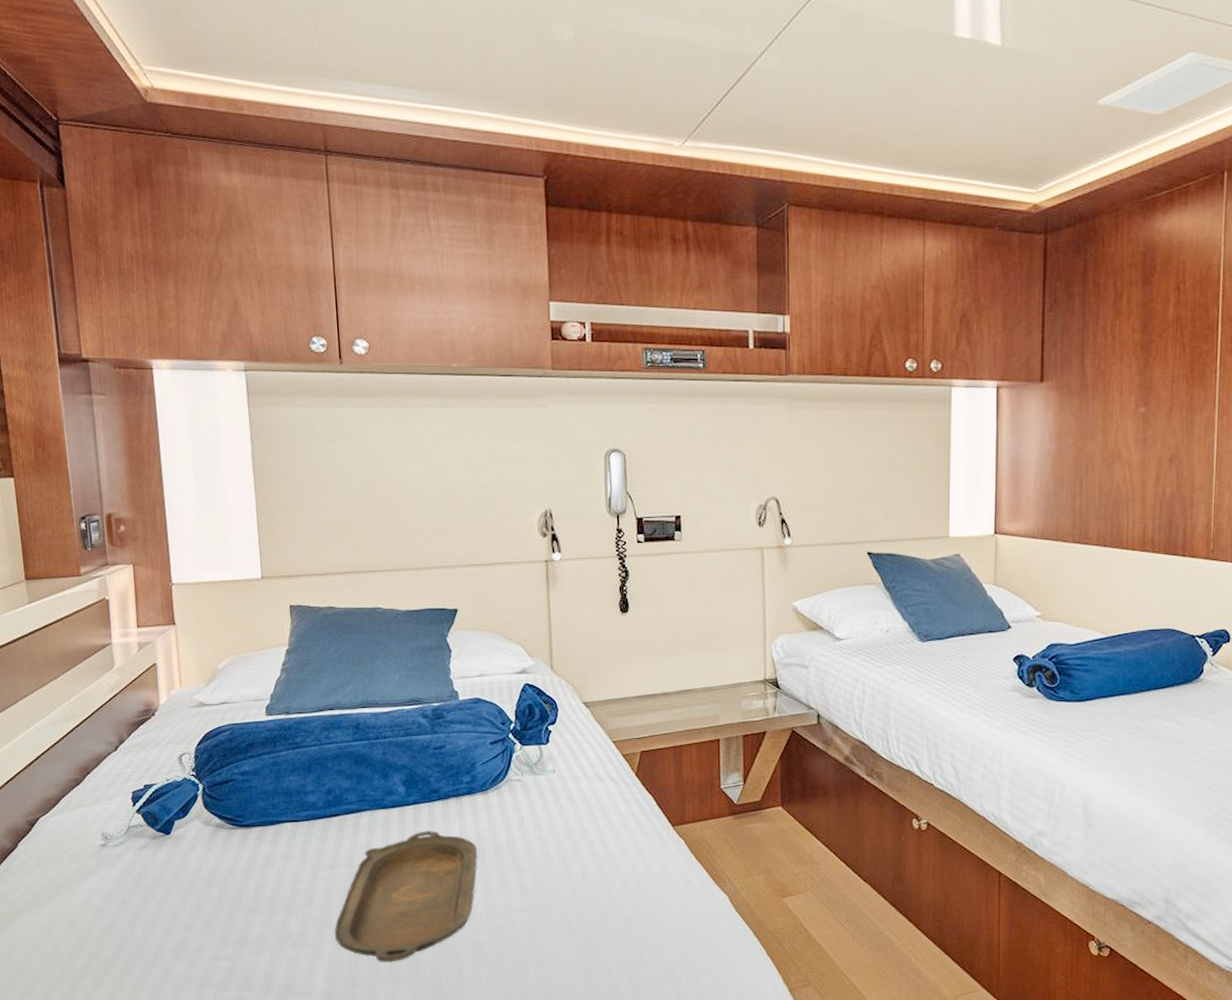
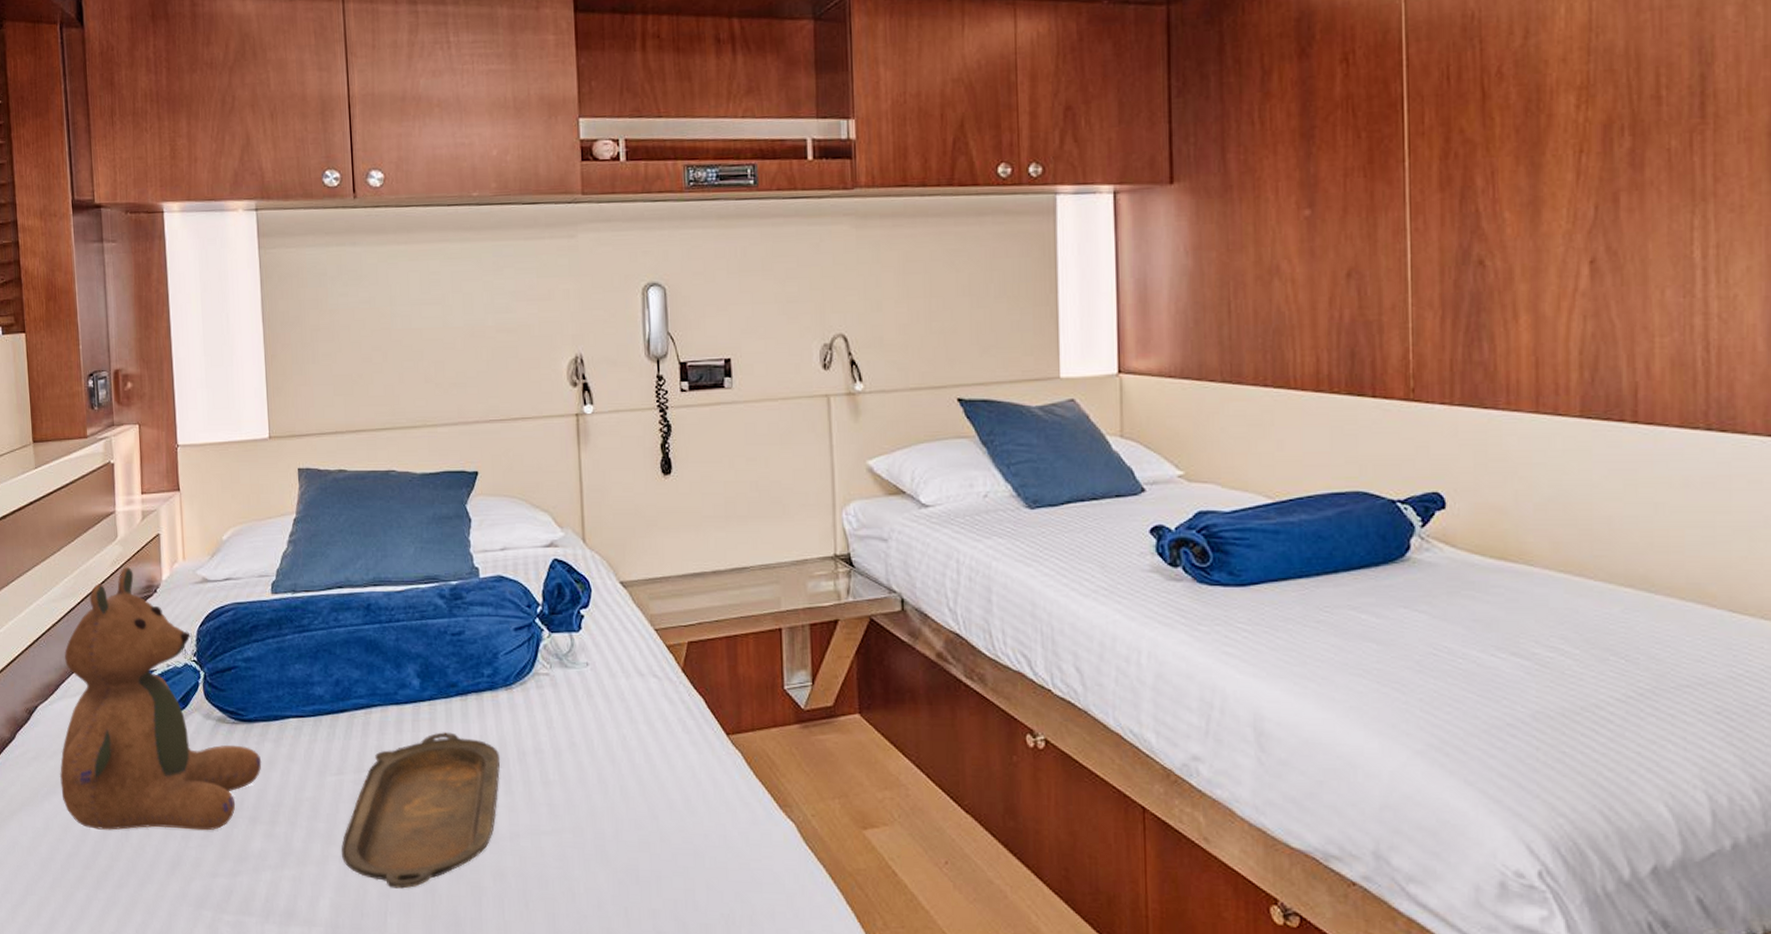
teddy bear: none [63,693,260,925] -> present [59,567,262,831]

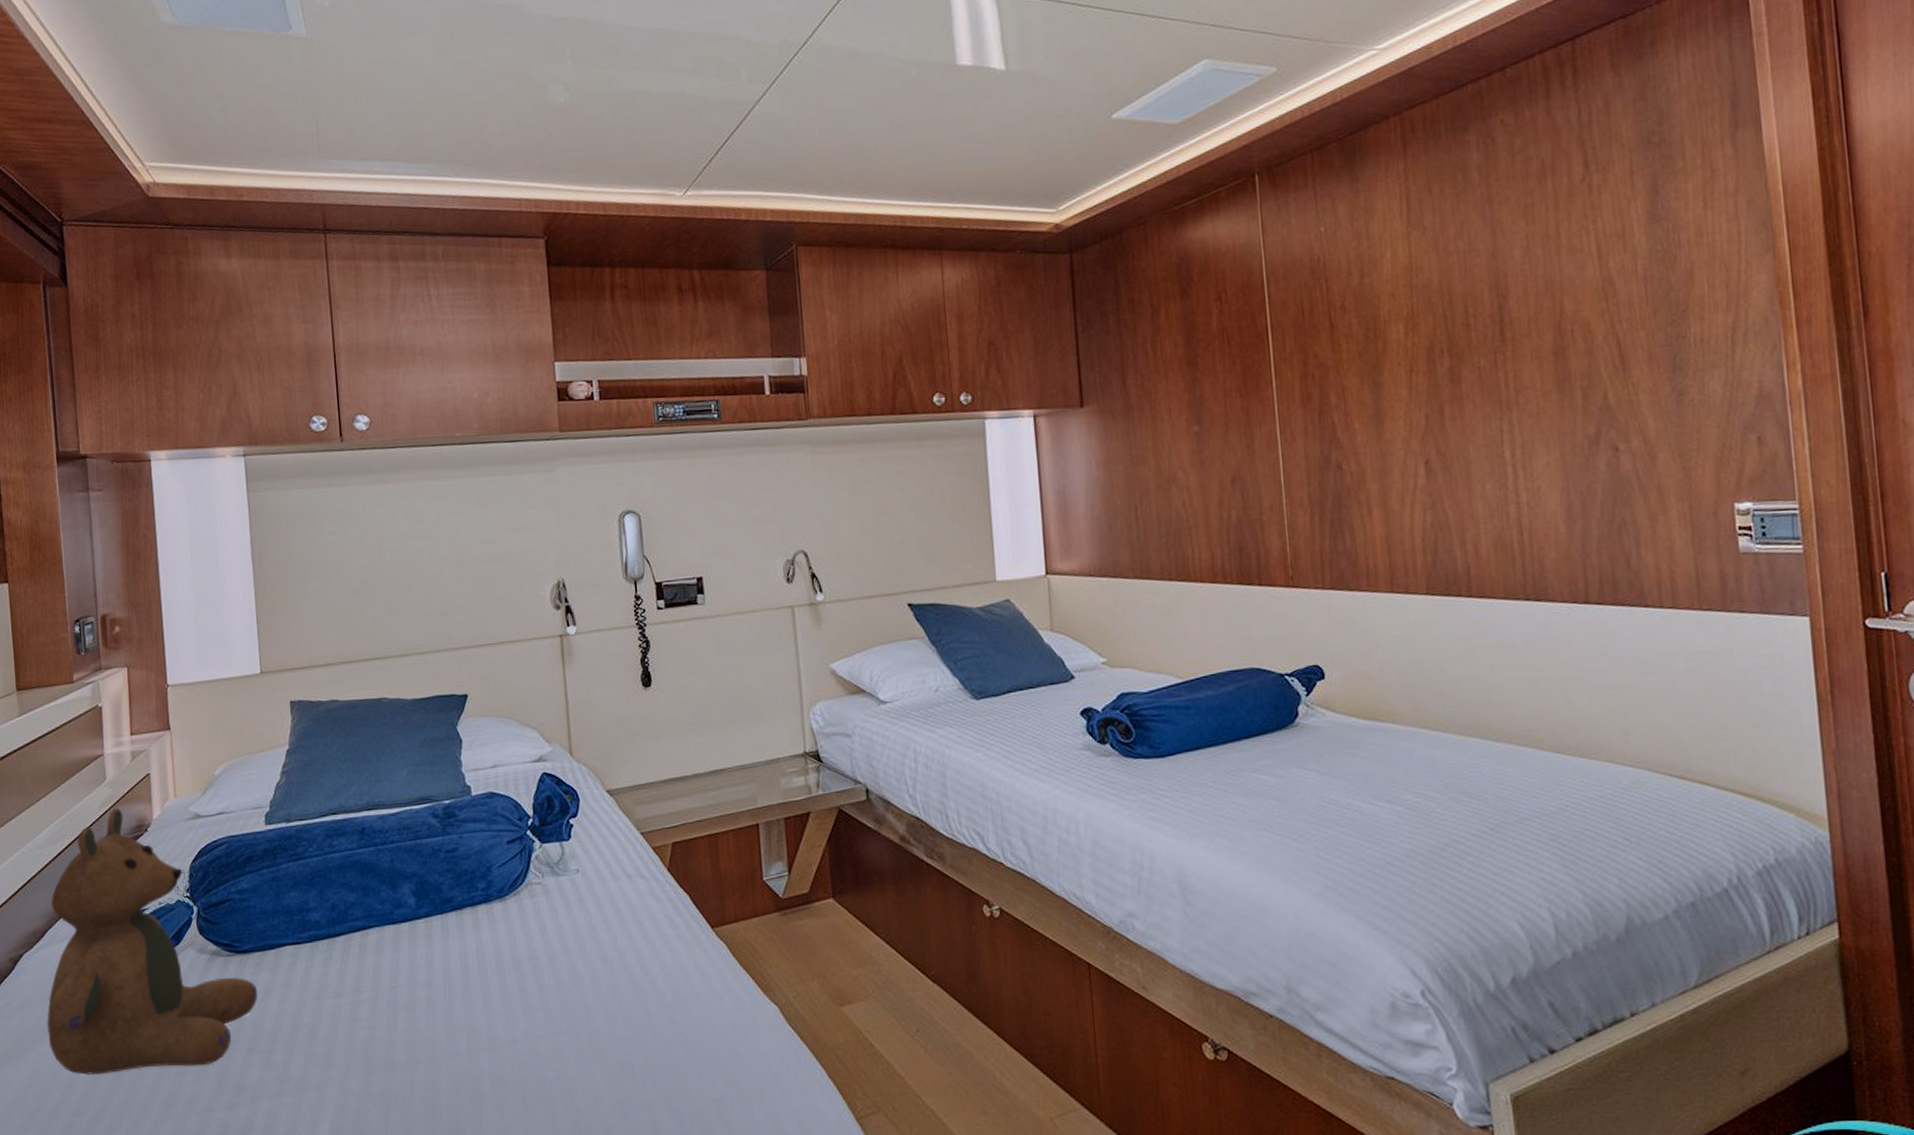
serving tray: present [341,732,501,889] -> none [340,947,497,1105]

